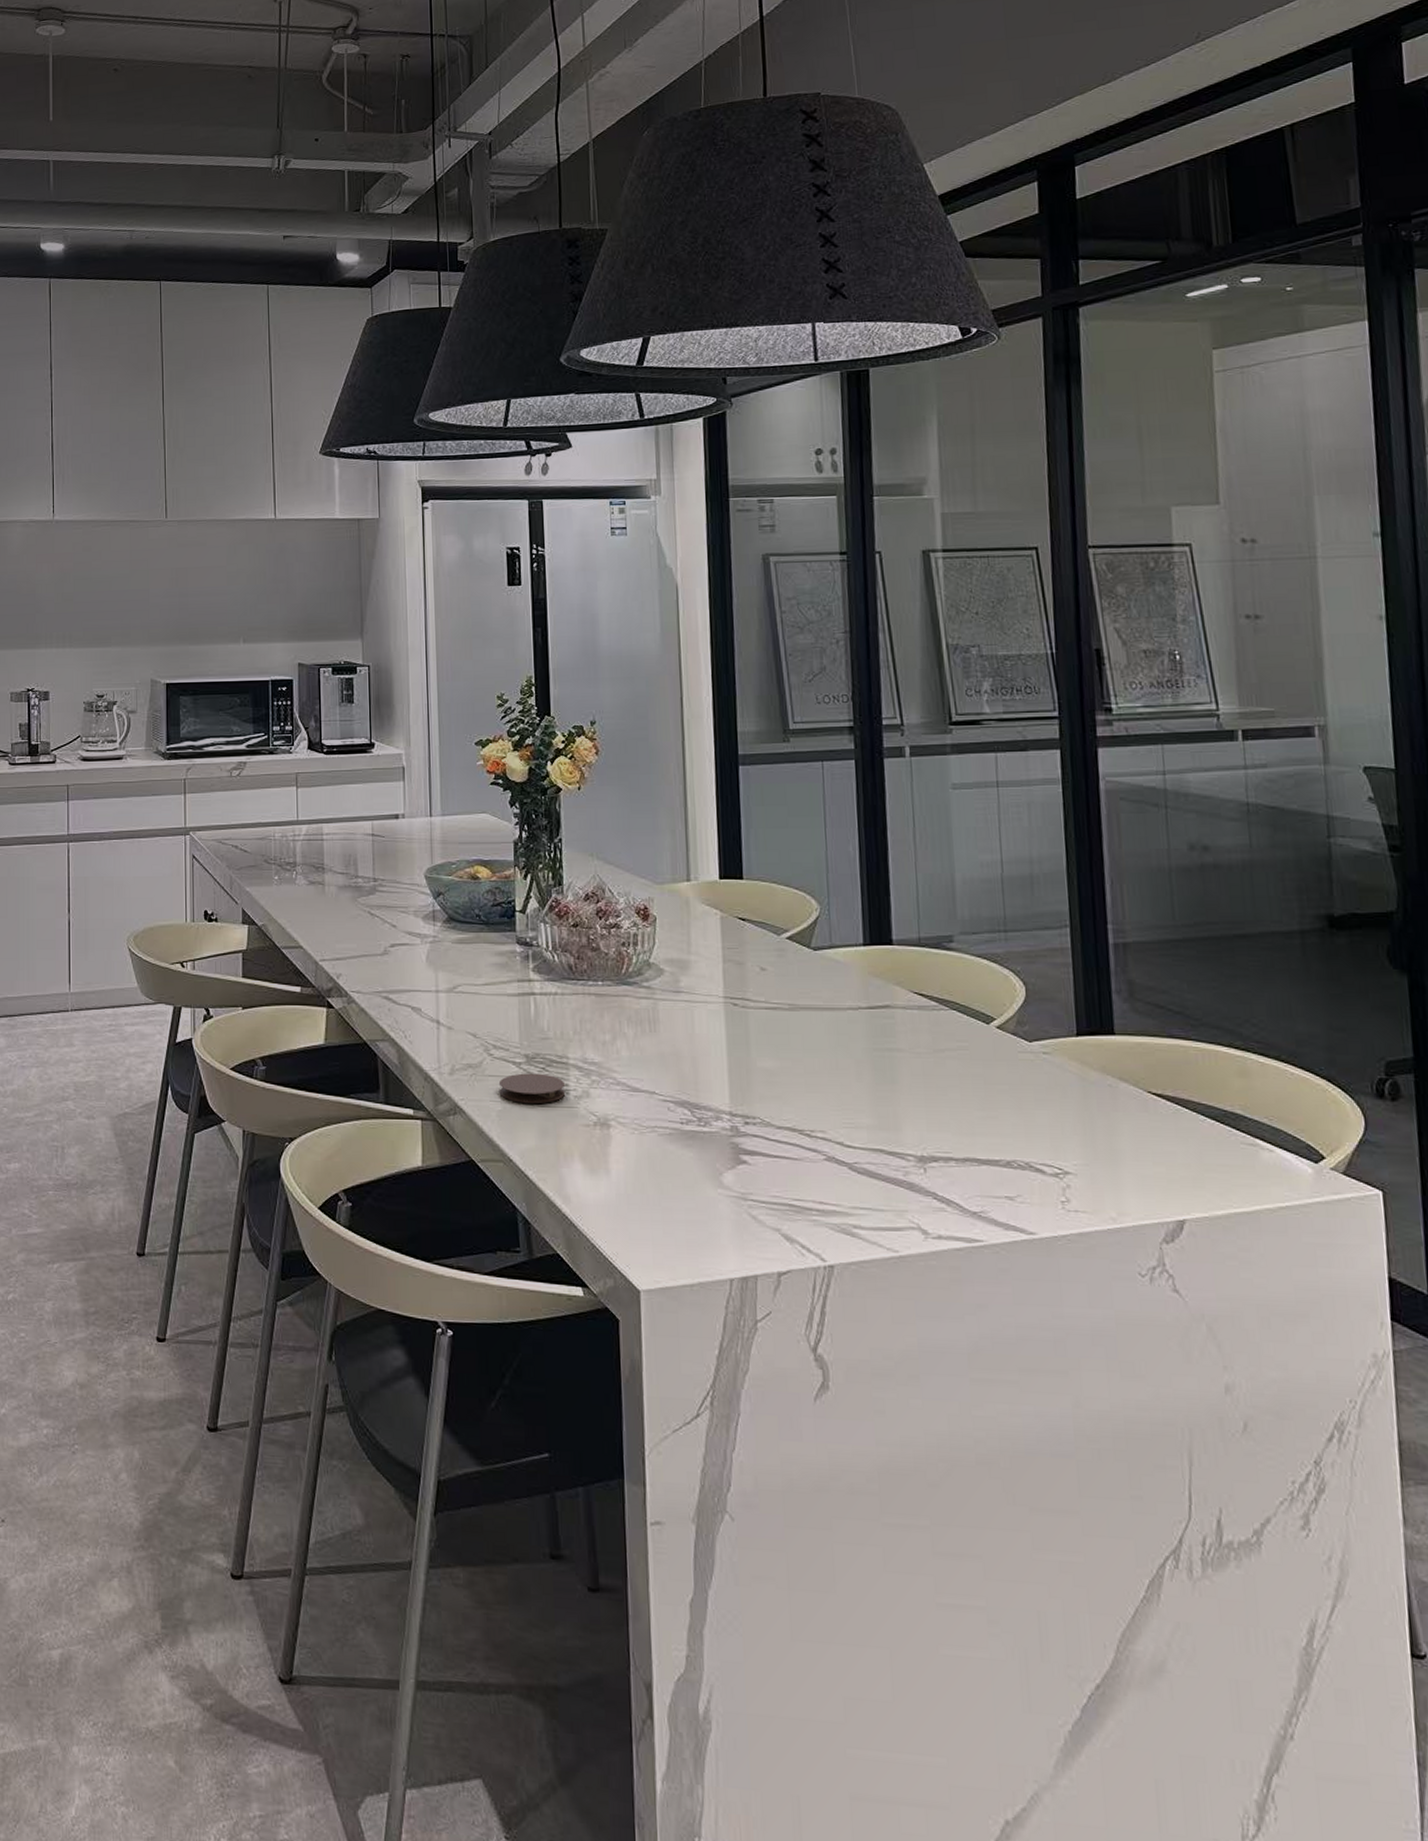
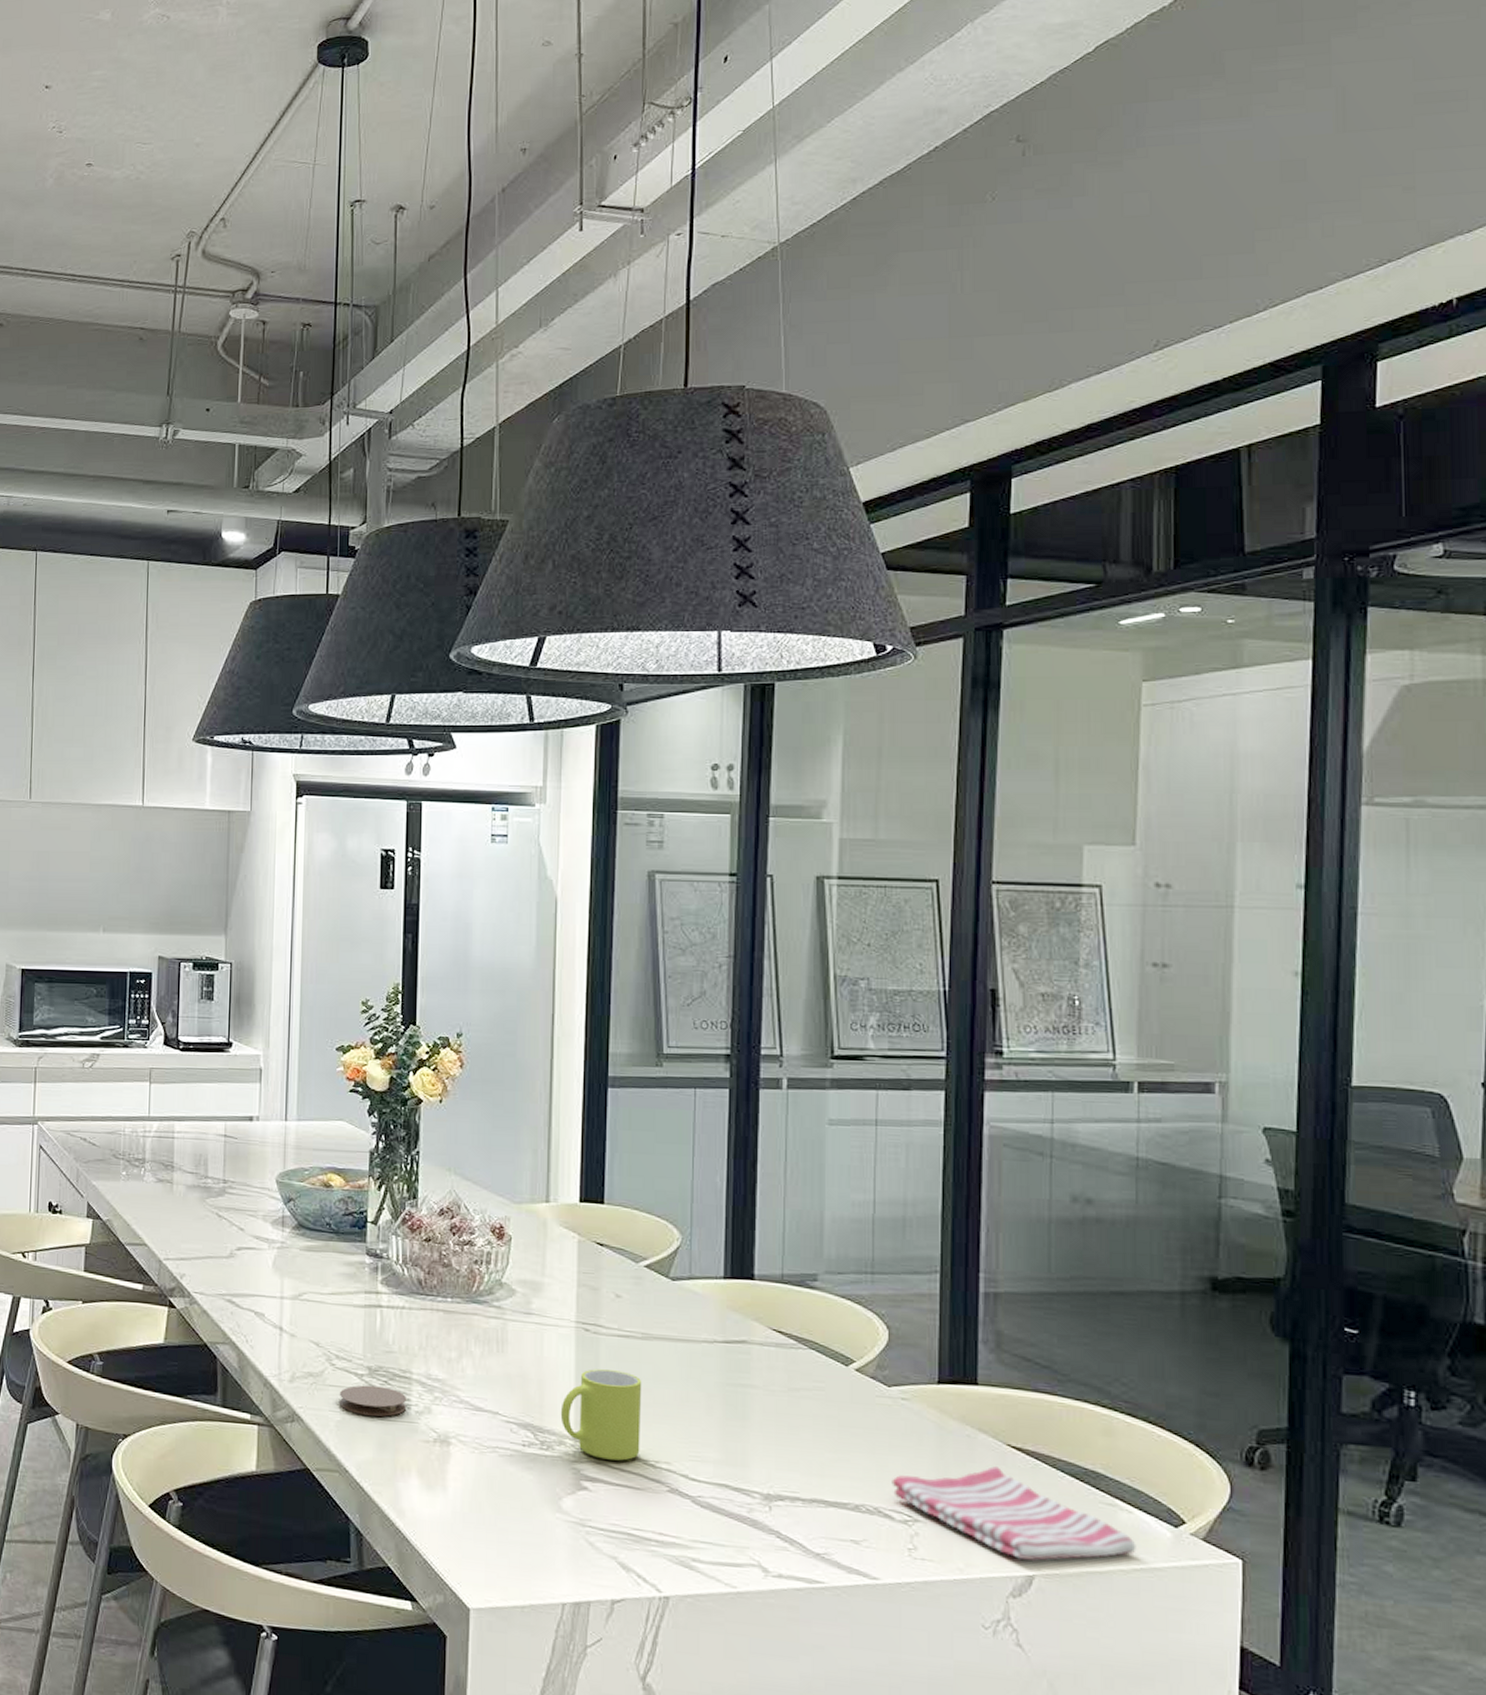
mug: none [715,1043,795,1132] -> present [560,1369,642,1461]
dish towel: none [1040,1114,1281,1207] -> present [892,1466,1136,1562]

